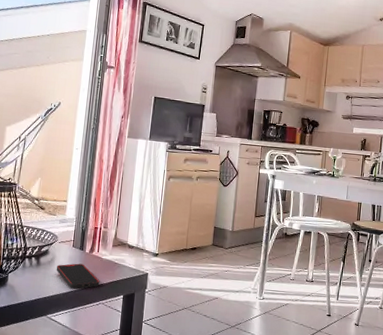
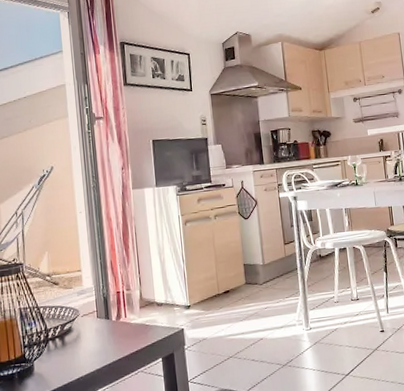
smartphone: present [56,263,100,289] -> none [84,333,134,363]

